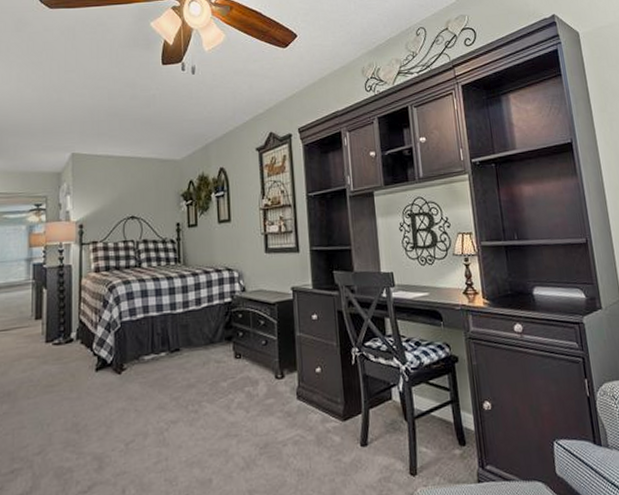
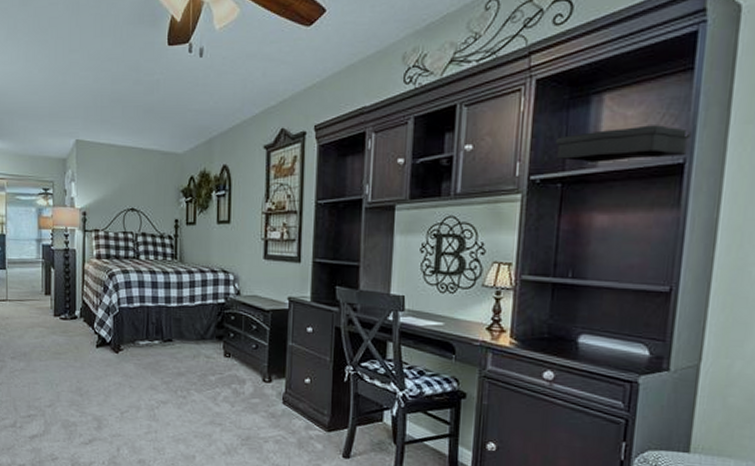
decorative box: none [483,115,571,146] -> present [555,125,691,163]

